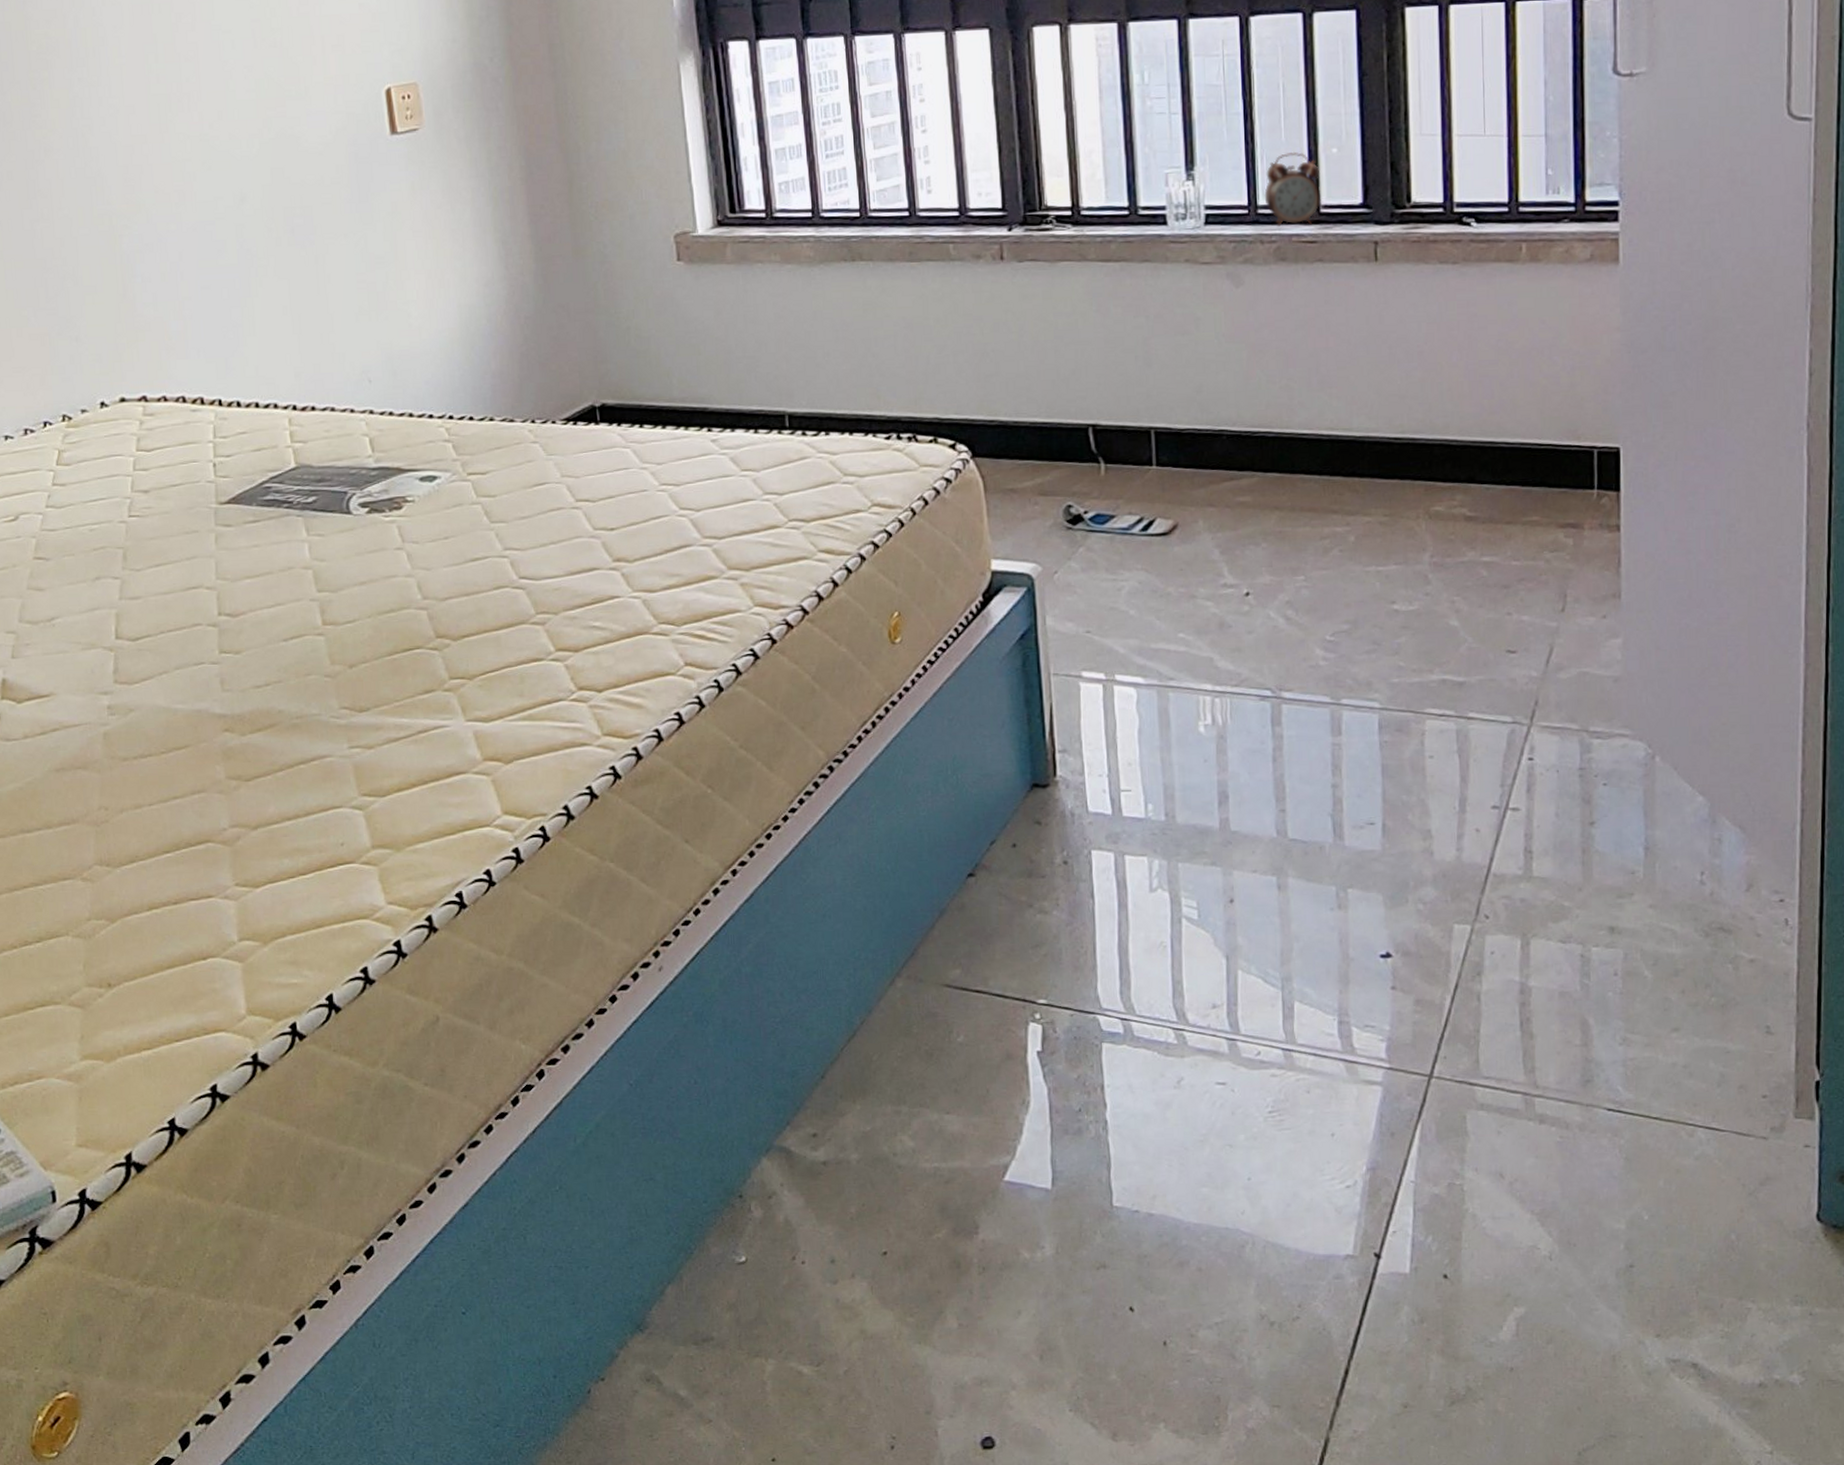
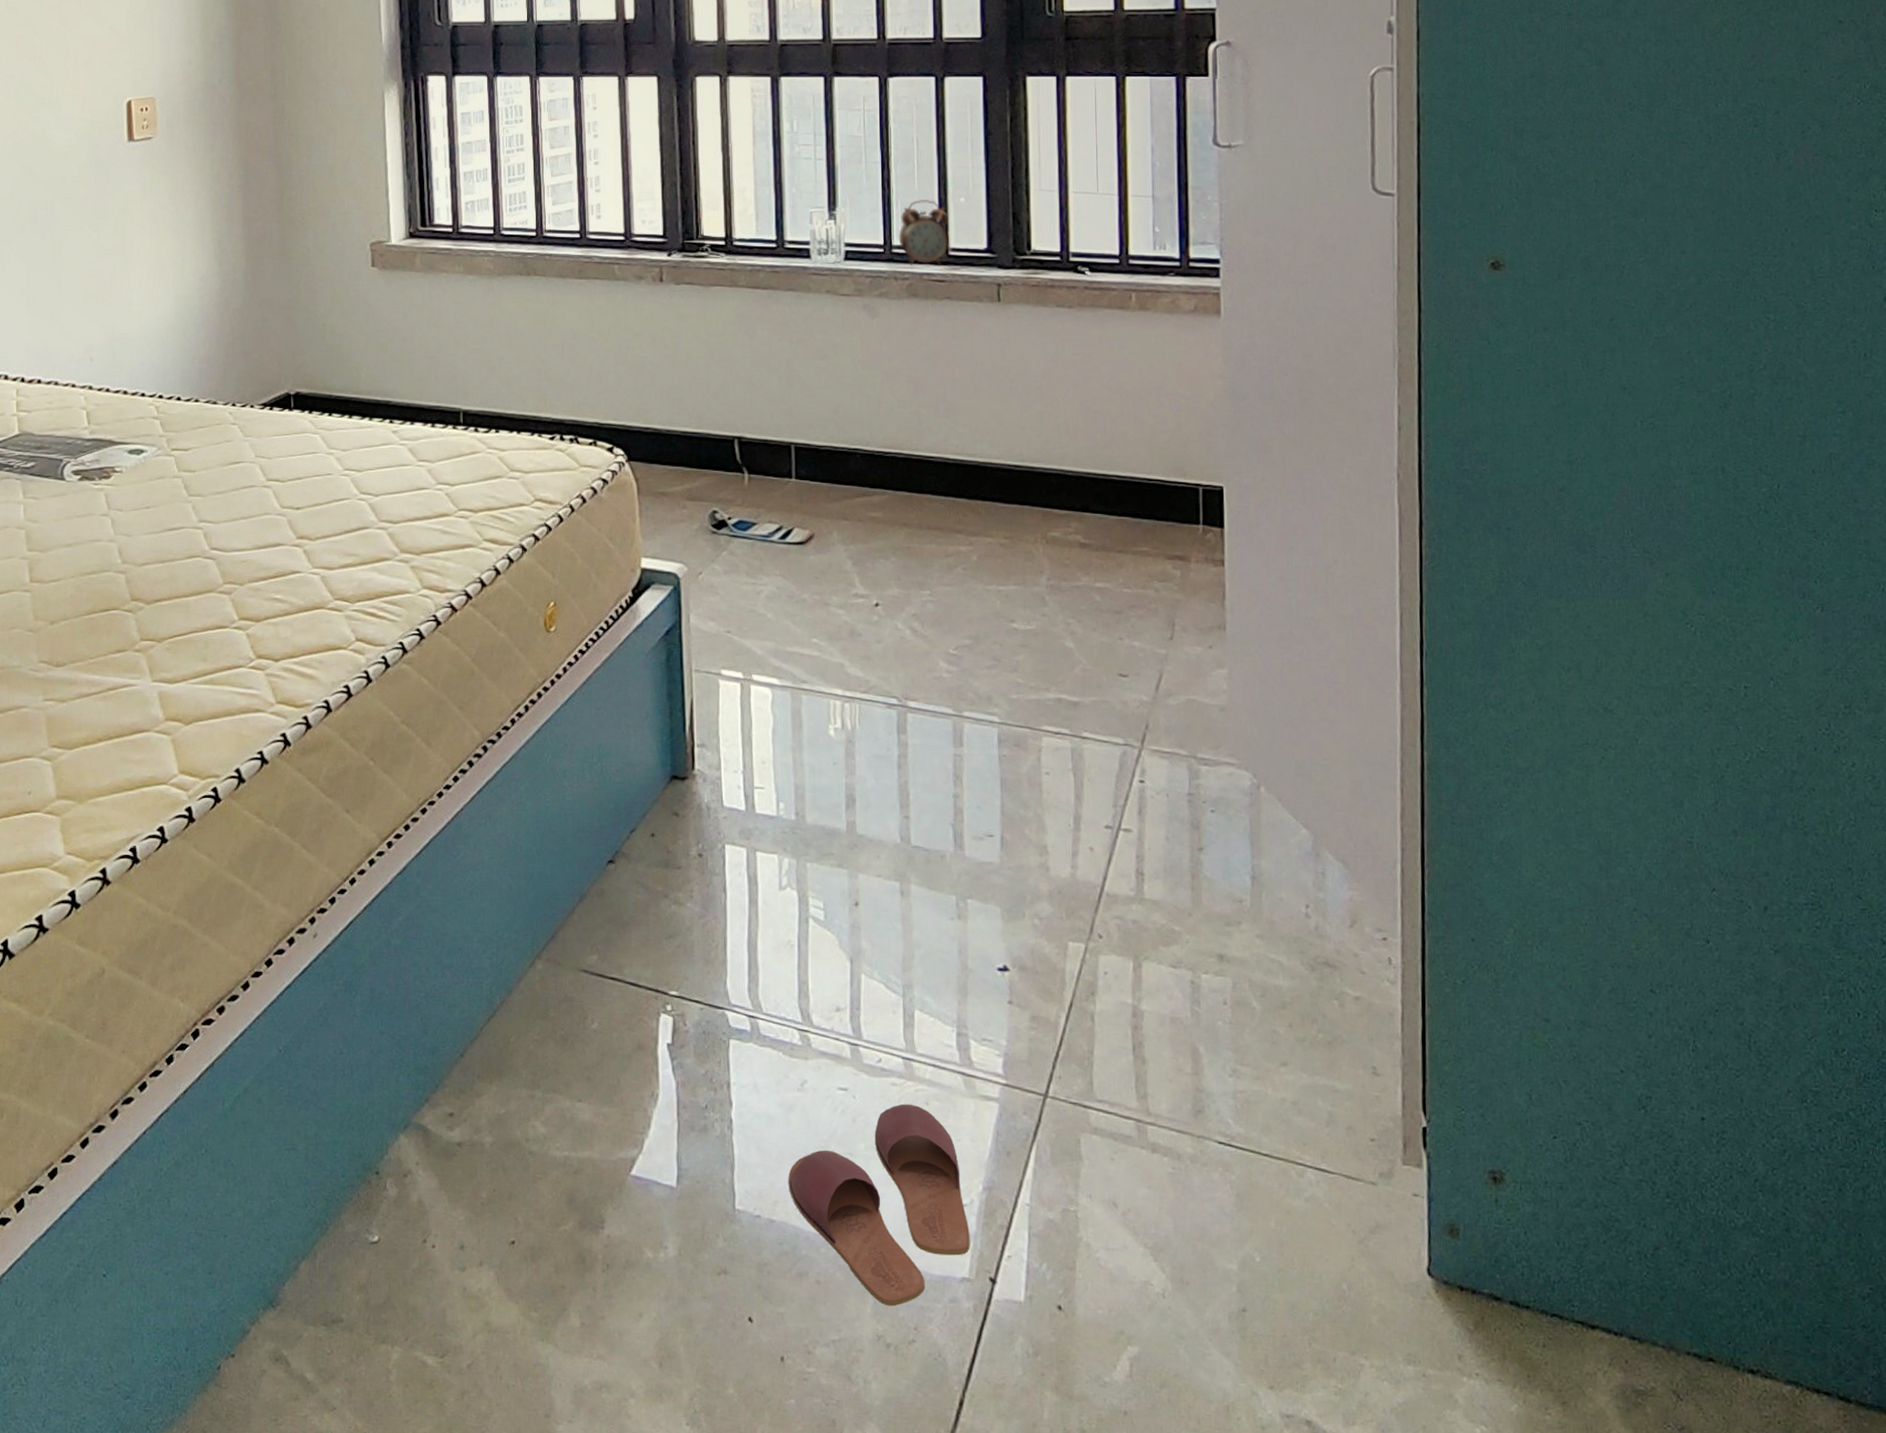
slippers: none [1166,1093,1354,1287] -> present [788,1103,970,1307]

